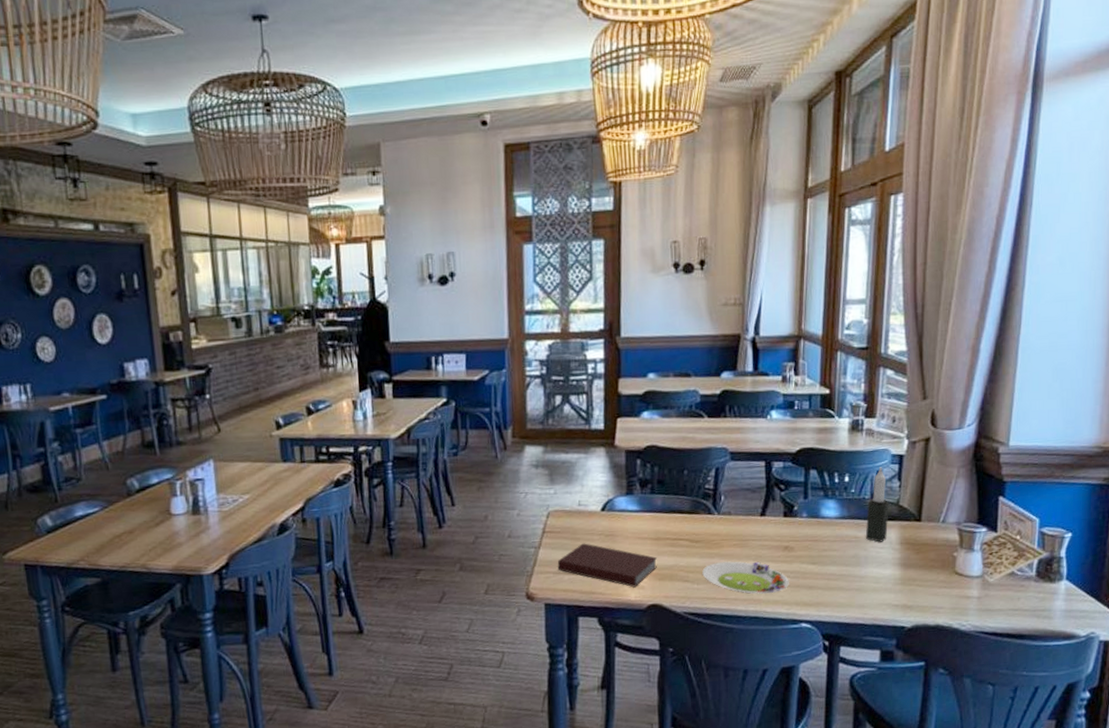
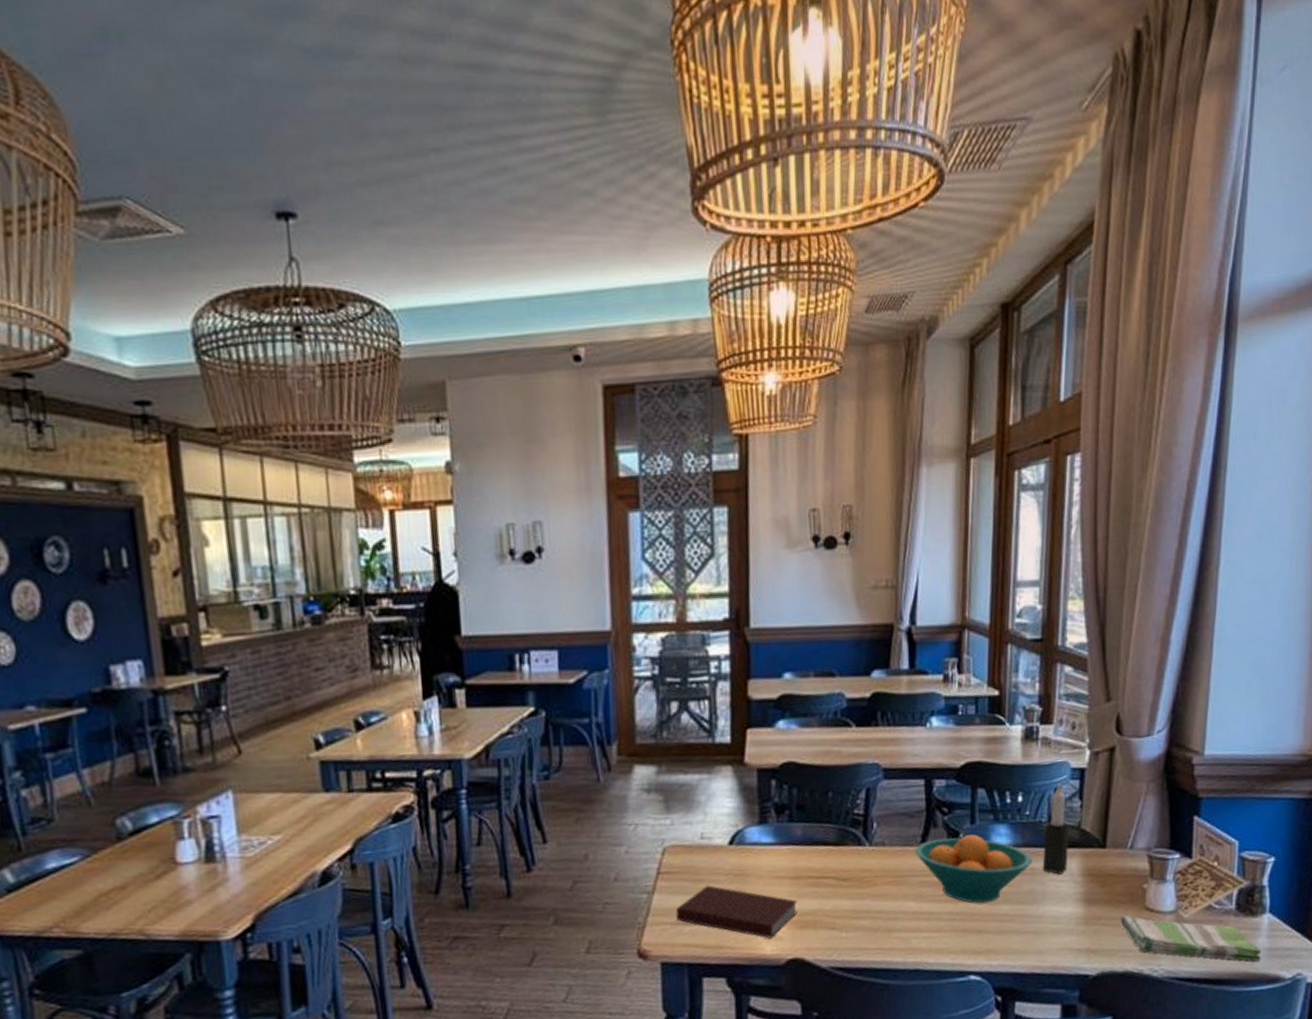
salad plate: present [702,561,789,594] -> none [852,902,955,942]
fruit bowl: none [756,507,857,564] -> present [915,834,1033,903]
dish towel: none [933,577,1059,621] -> present [1120,915,1261,962]

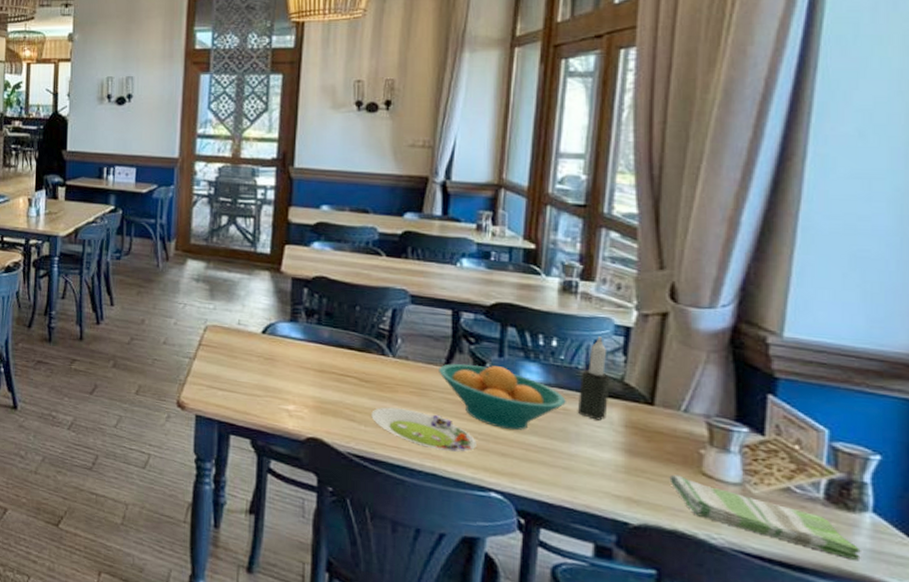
notebook: present [675,885,798,939] -> none [211,362,321,417]
salad plate: none [852,902,955,942] -> present [371,407,477,452]

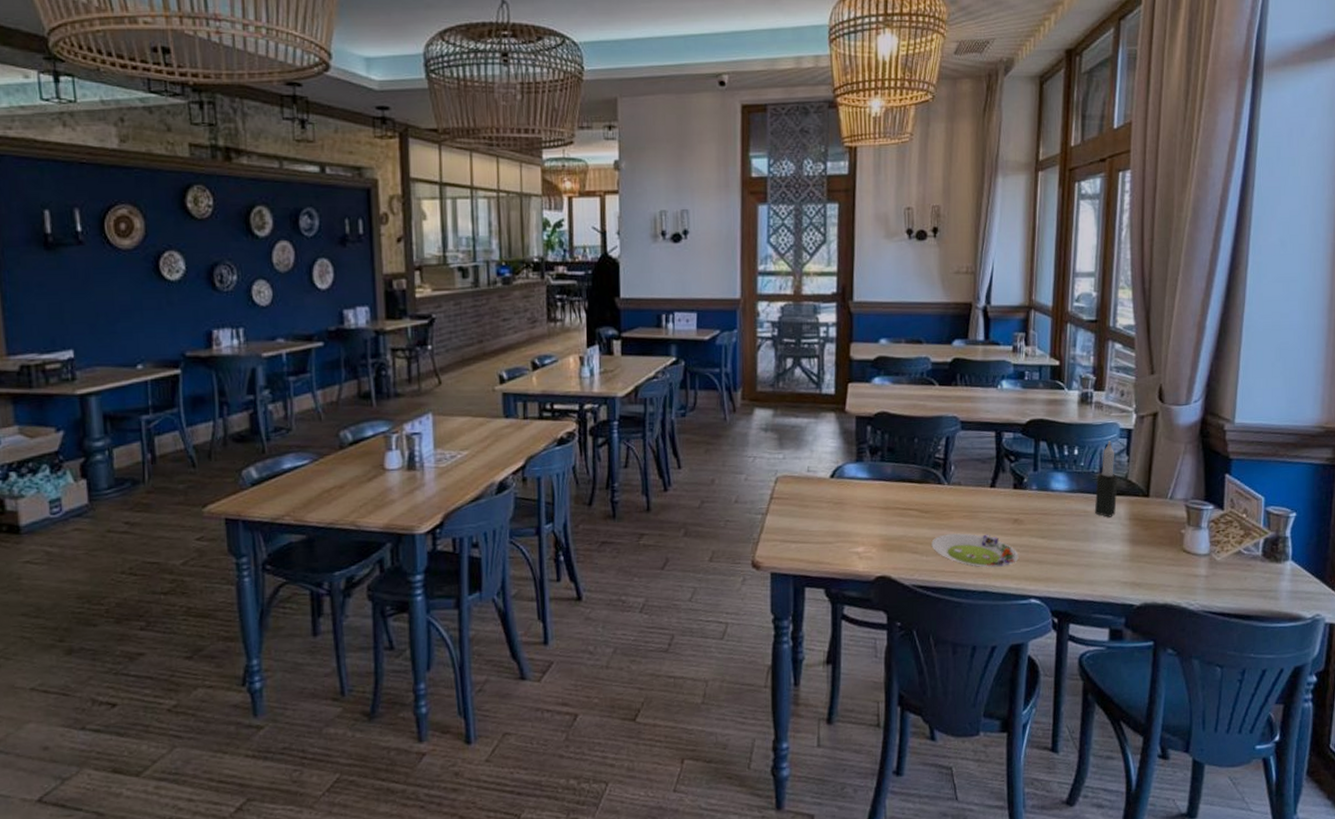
fruit bowl: present [439,363,566,431] -> none [986,480,1086,538]
dish towel: present [669,474,861,560] -> none [1161,555,1285,602]

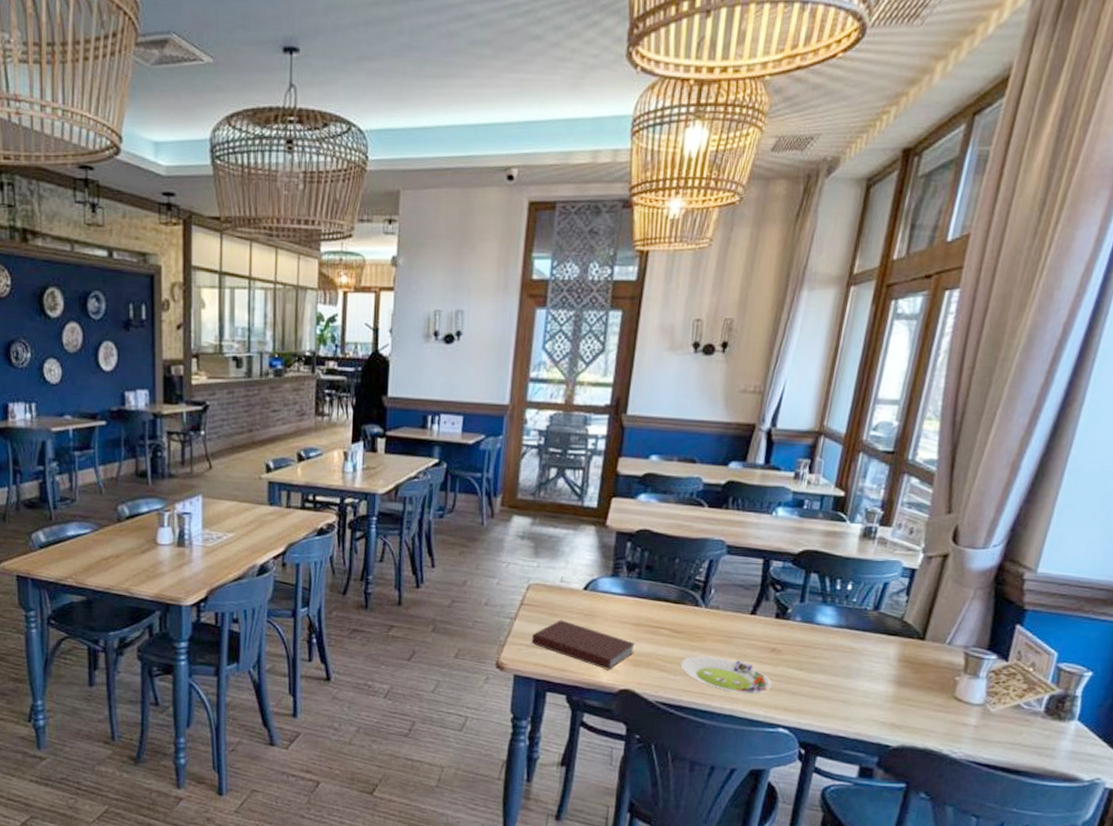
notebook: none [784,510,887,558] -> present [531,620,636,670]
candle: present [1094,440,1118,517] -> none [860,579,893,657]

